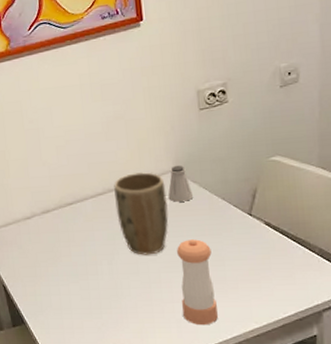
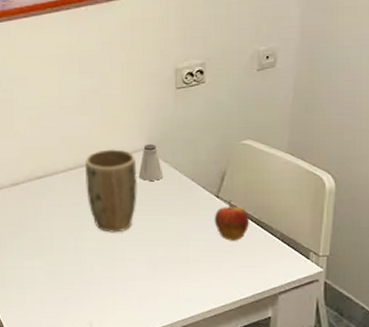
pepper shaker: present [177,239,218,326] -> none [143,219,178,304]
apple: none [248,216,286,260] -> present [214,199,250,242]

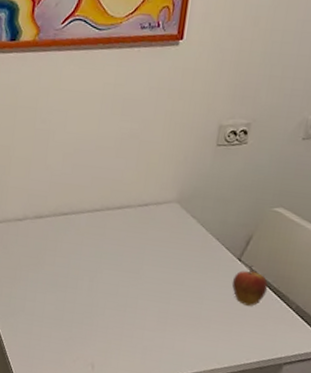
plant pot: present [85,148,137,233] -> none [108,195,164,280]
saltshaker: present [138,144,164,181] -> none [164,197,190,235]

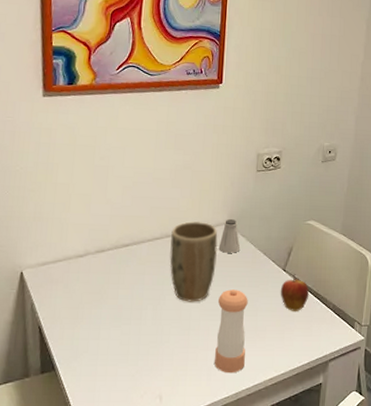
plant pot: none [108,195,164,280] -> present [169,220,218,302]
pepper shaker: none [150,272,194,357] -> present [214,289,248,374]
saltshaker: none [164,197,190,235] -> present [218,219,241,253]

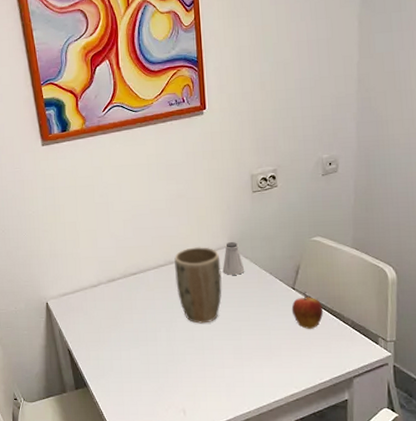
pepper shaker: present [214,289,248,374] -> none [229,310,263,390]

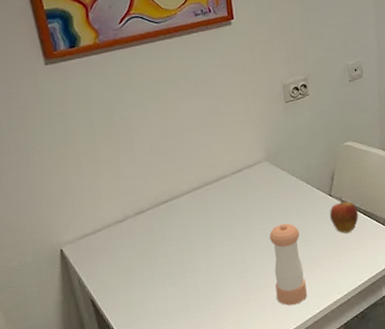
plant pot: present [174,246,222,324] -> none [209,163,262,246]
saltshaker: present [222,242,245,275] -> none [260,155,283,190]
pepper shaker: none [229,310,263,390] -> present [269,223,307,306]

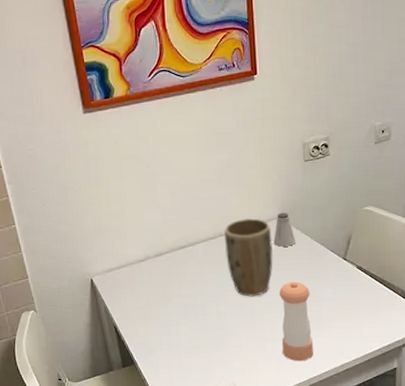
plant pot: none [209,163,262,246] -> present [224,217,273,297]
saltshaker: none [260,155,283,190] -> present [273,213,296,247]
apple: present [329,196,359,234] -> none [342,261,375,300]

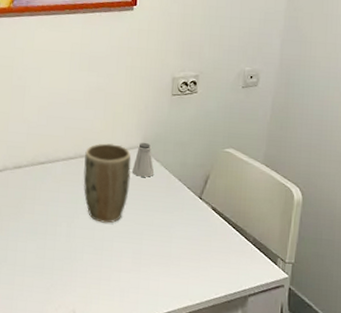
pepper shaker: present [279,281,313,362] -> none [127,213,162,298]

